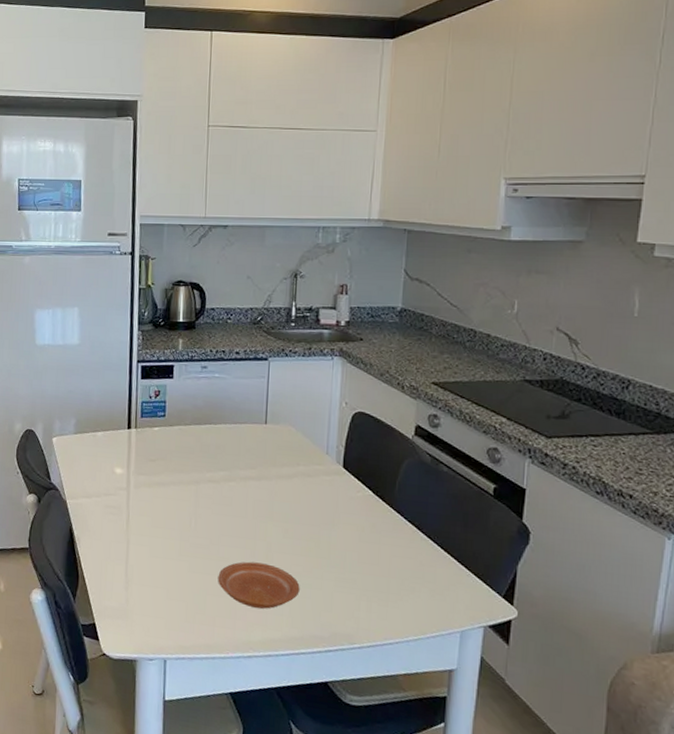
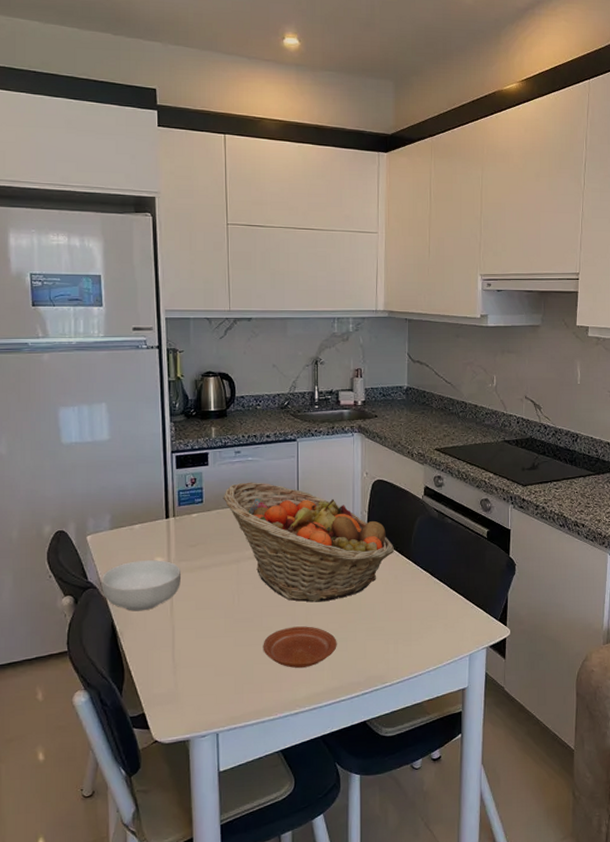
cereal bowl: none [63,468,140,520] -> present [101,560,182,611]
fruit basket: none [186,399,374,541] -> present [223,482,394,602]

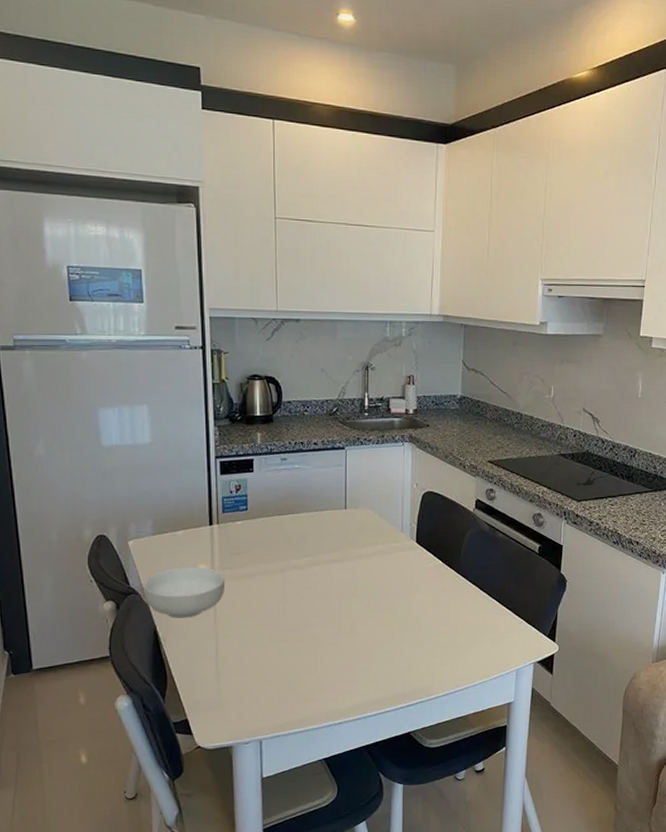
fruit basket: present [223,482,394,602] -> none [268,490,443,614]
plate: present [263,626,337,668] -> none [307,637,383,678]

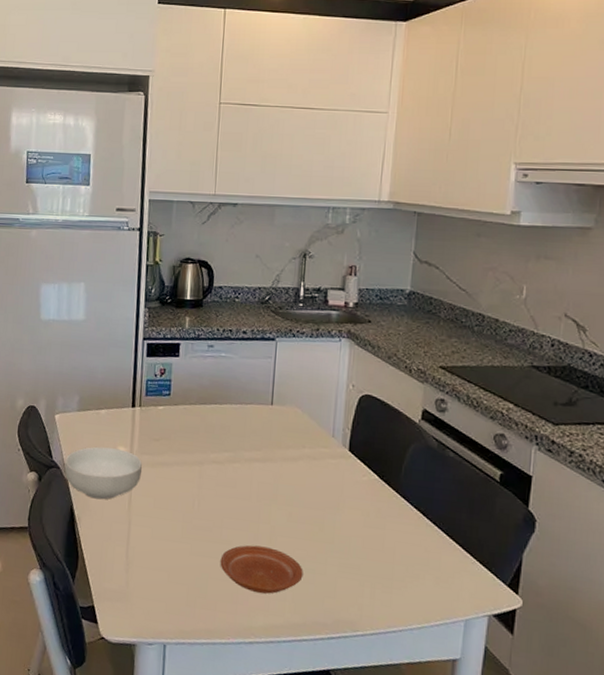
plate: none [307,637,383,678] -> present [220,545,303,594]

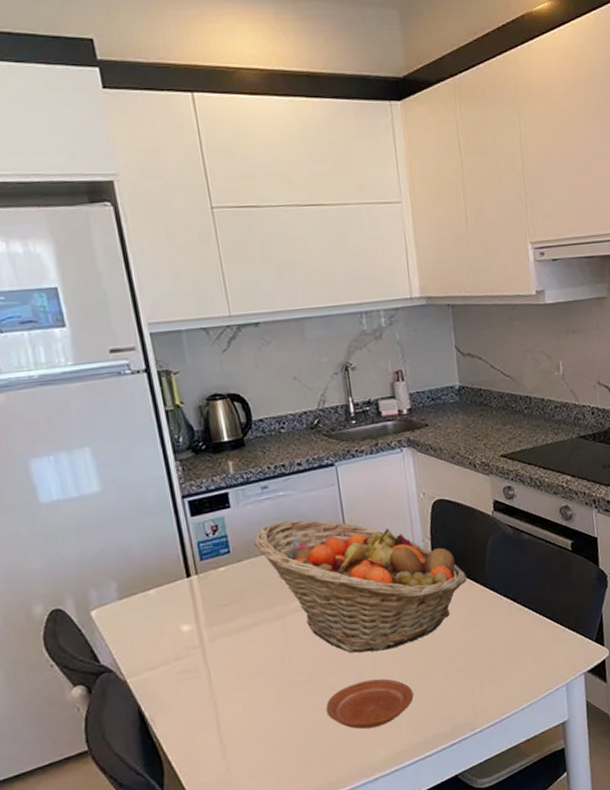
cereal bowl: present [64,446,143,500] -> none [117,627,217,693]
fruit basket: none [191,379,379,524] -> present [253,519,467,653]

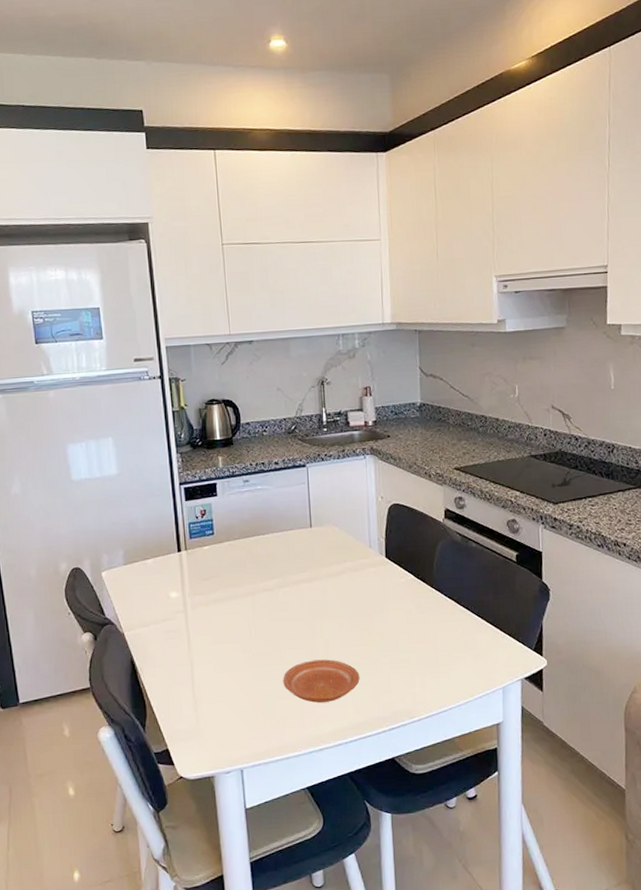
fruit basket: present [253,519,467,653] -> none [233,511,415,635]

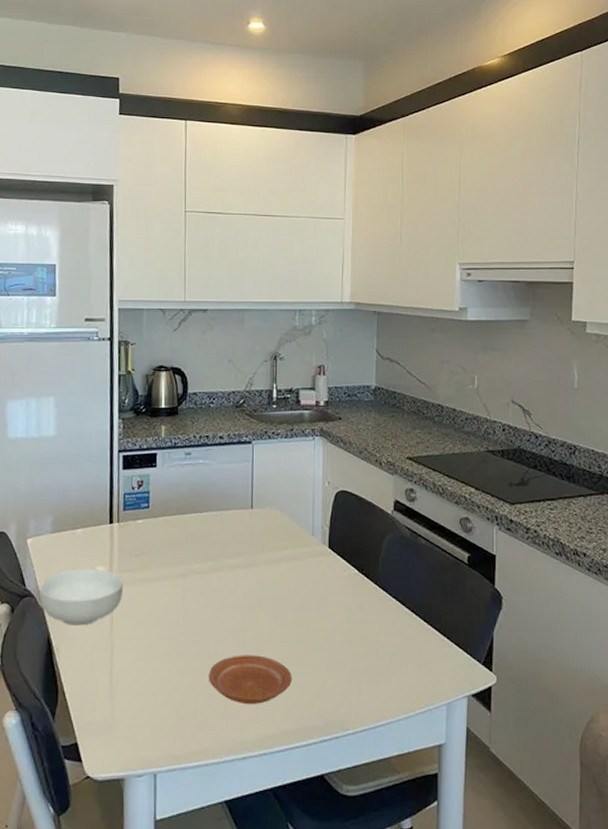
cereal bowl: none [118,594,197,647] -> present [39,569,124,626]

